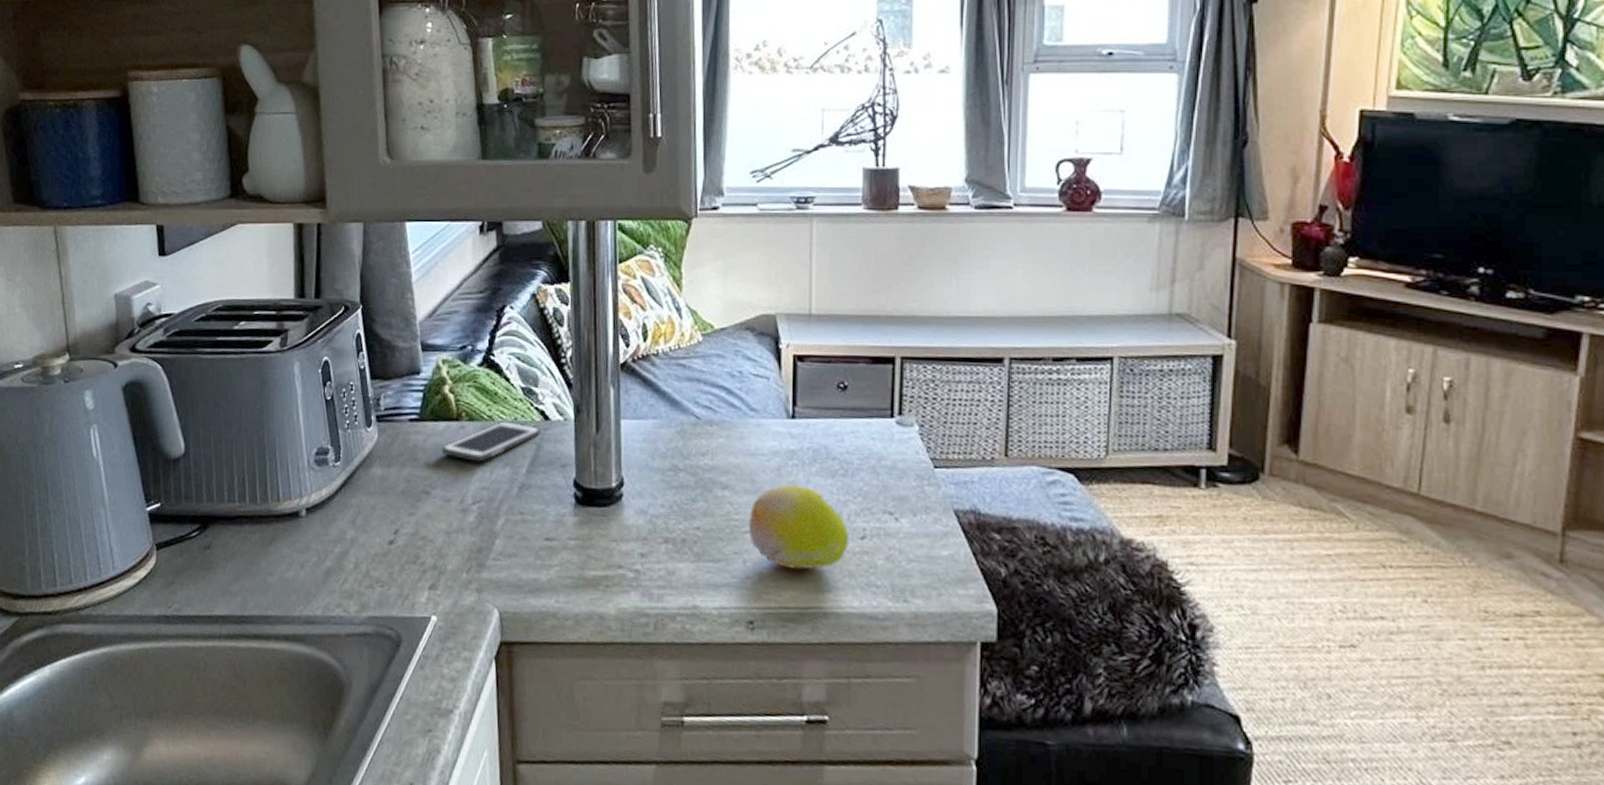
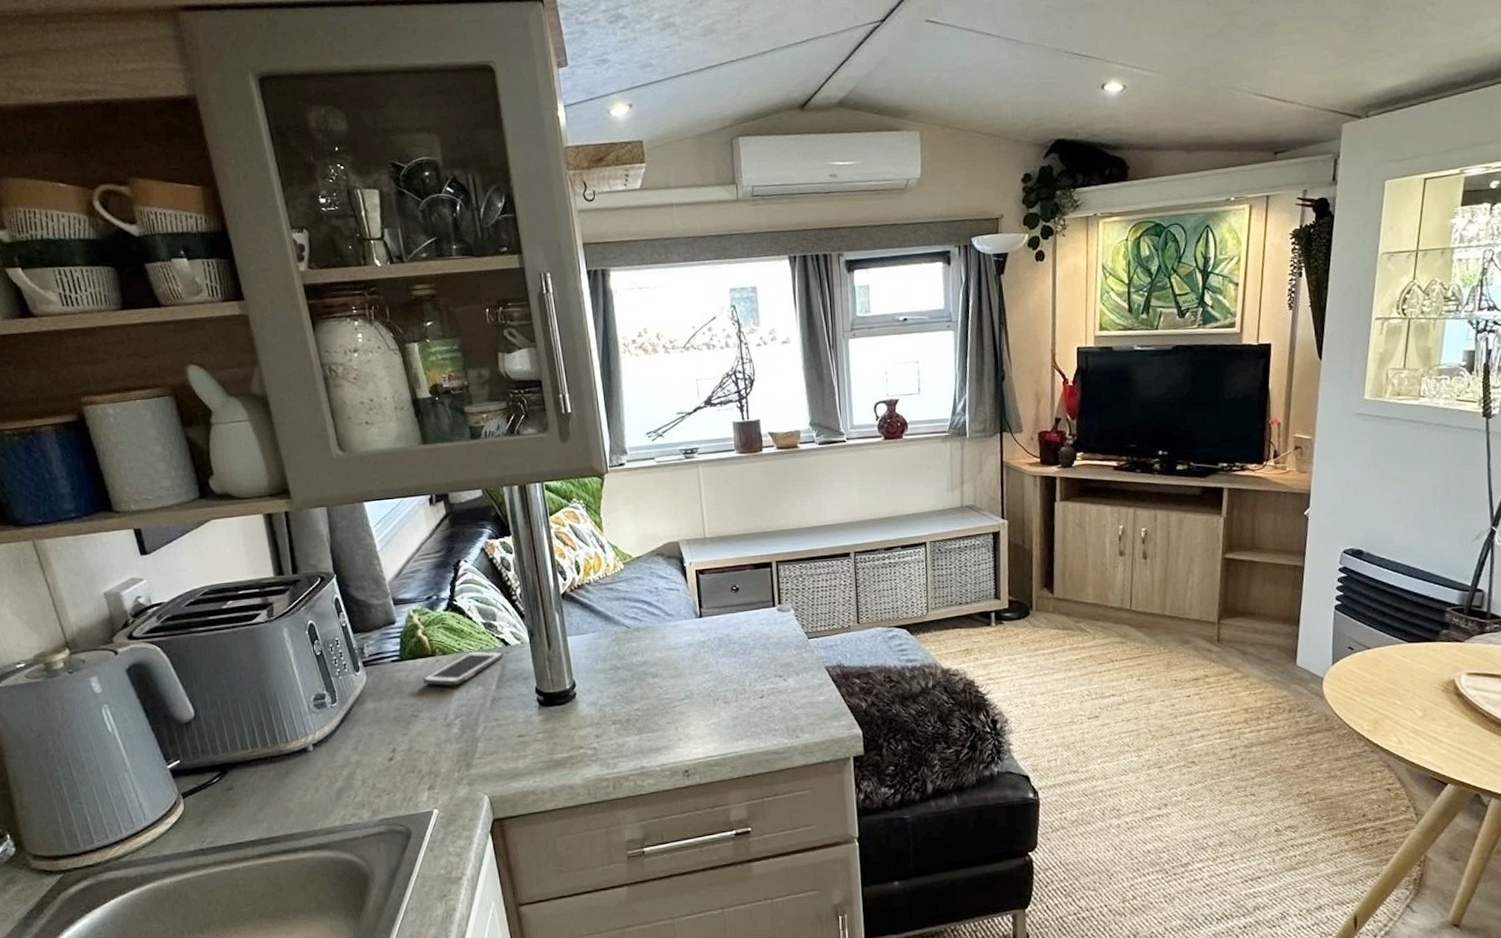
fruit: present [749,485,850,570] -> none [676,666,753,728]

